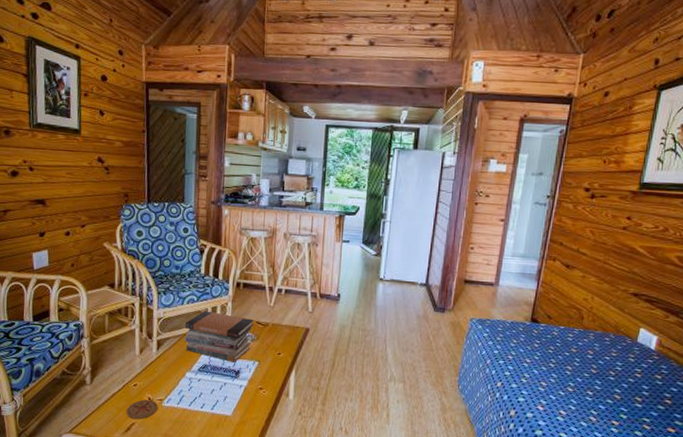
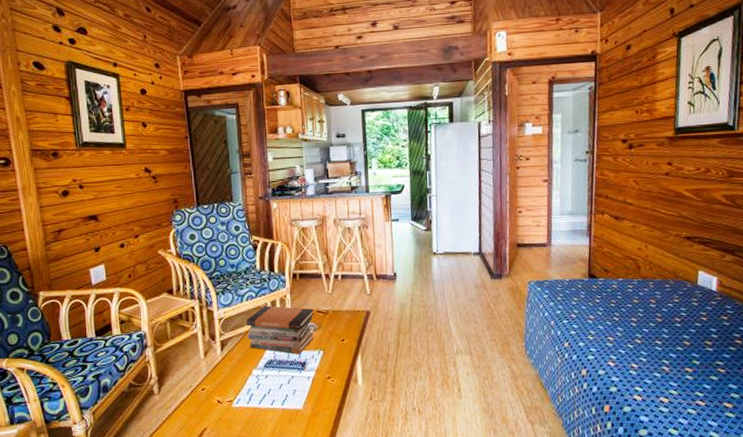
coaster: present [126,399,158,420] -> none [197,402,228,424]

